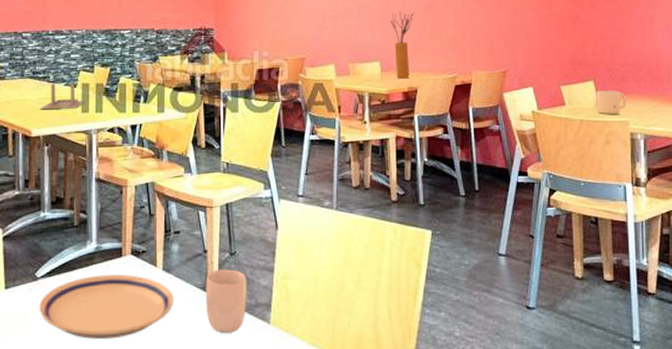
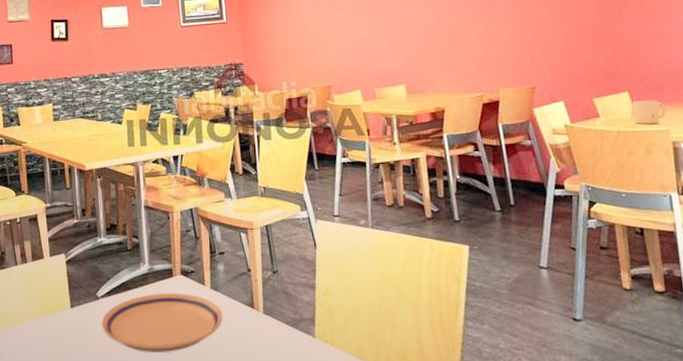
napkin holder: present [40,83,86,110] -> none [91,120,131,146]
cup: present [206,269,247,333] -> none [251,286,292,346]
vase: present [390,11,414,78] -> none [413,35,436,100]

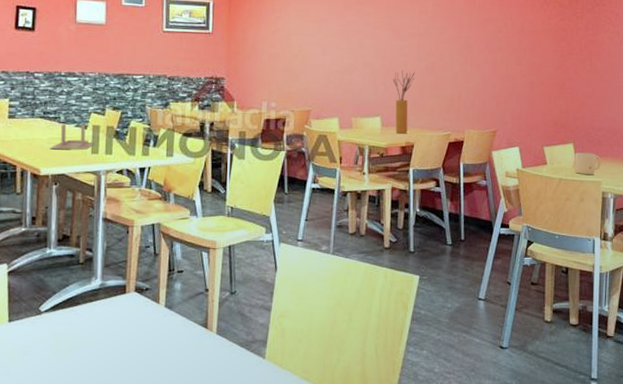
napkin holder: none [91,120,131,146] -> present [49,123,96,150]
plate: present [101,293,223,352] -> none [41,310,175,371]
vase: none [413,35,436,100] -> present [393,70,415,134]

